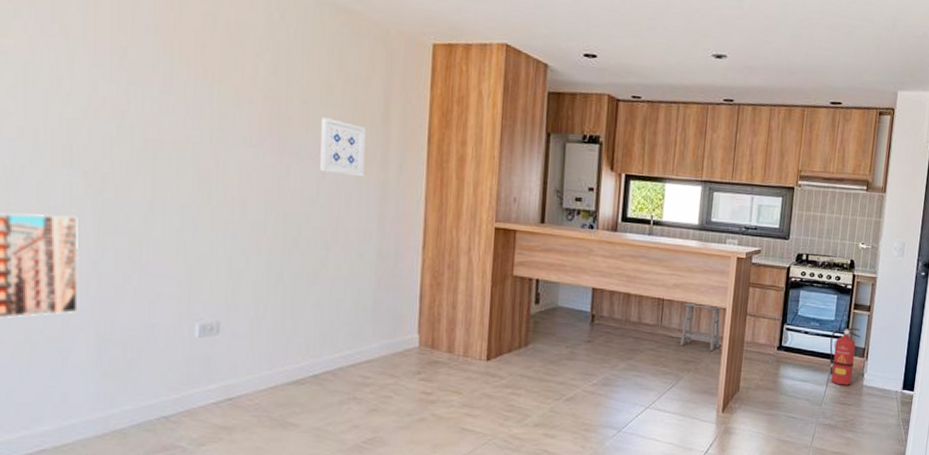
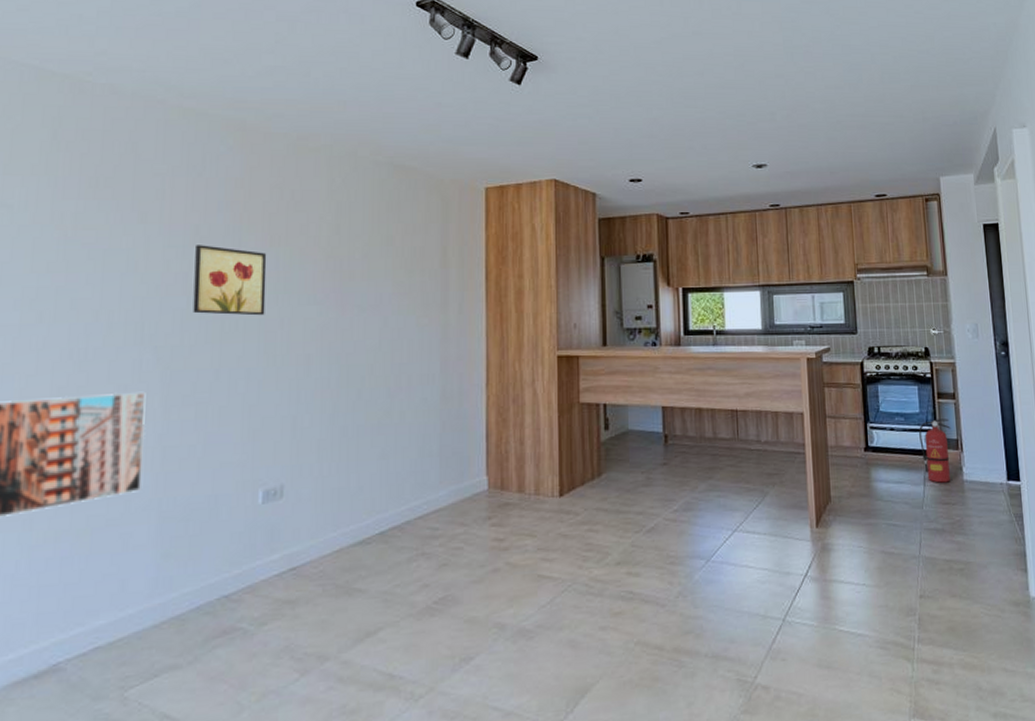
wall art: none [123,68,200,153] -> present [193,245,267,316]
wall art: present [320,117,366,177] -> none [381,268,425,321]
stool: present [680,301,720,351] -> none [759,409,802,460]

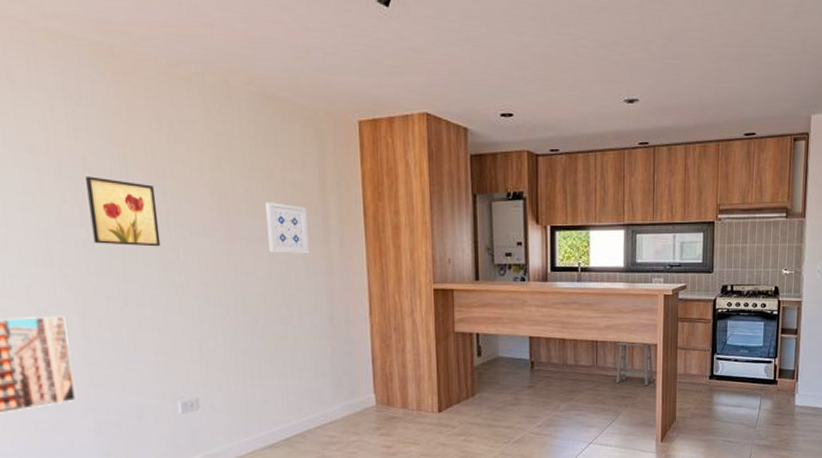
wall art: none [381,268,425,321] -> present [264,202,310,254]
stool: none [759,409,802,460] -> present [617,341,654,385]
fire extinguisher: present [919,418,951,483] -> none [760,352,790,407]

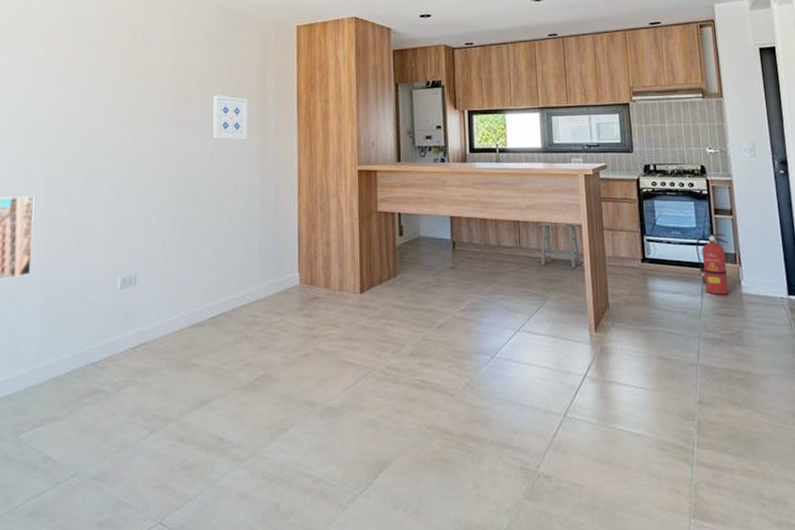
wall art: present [86,176,161,247] -> none [69,78,124,135]
fire extinguisher: none [760,352,790,407] -> present [696,233,729,295]

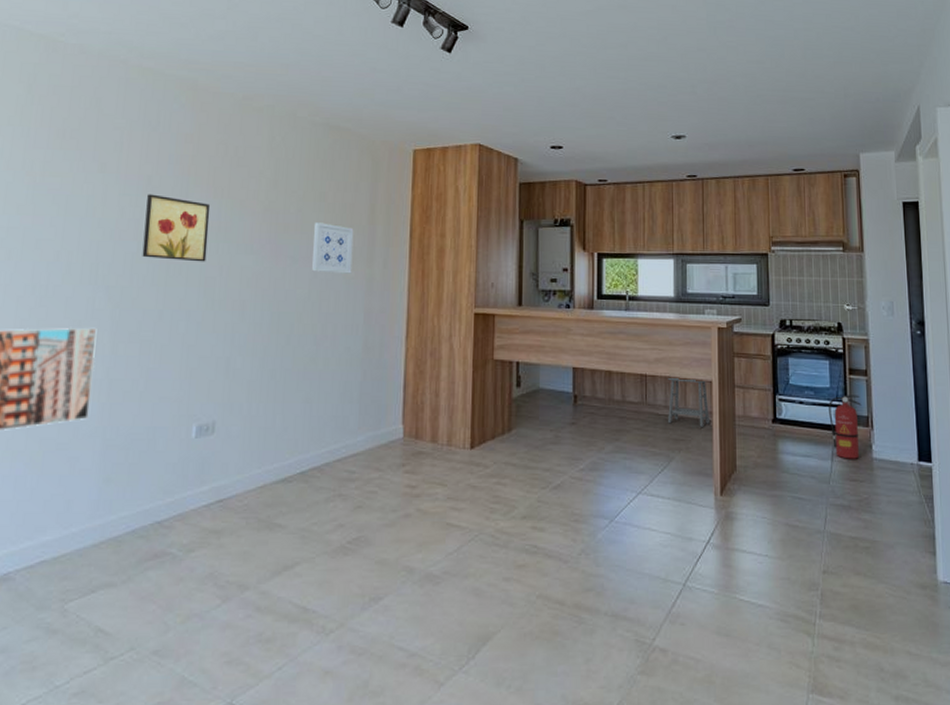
wall art: none [69,78,124,135] -> present [142,194,211,262]

